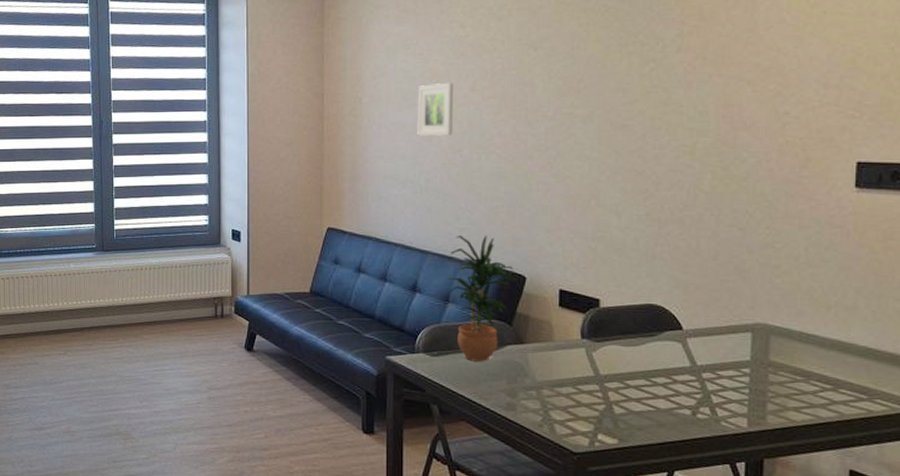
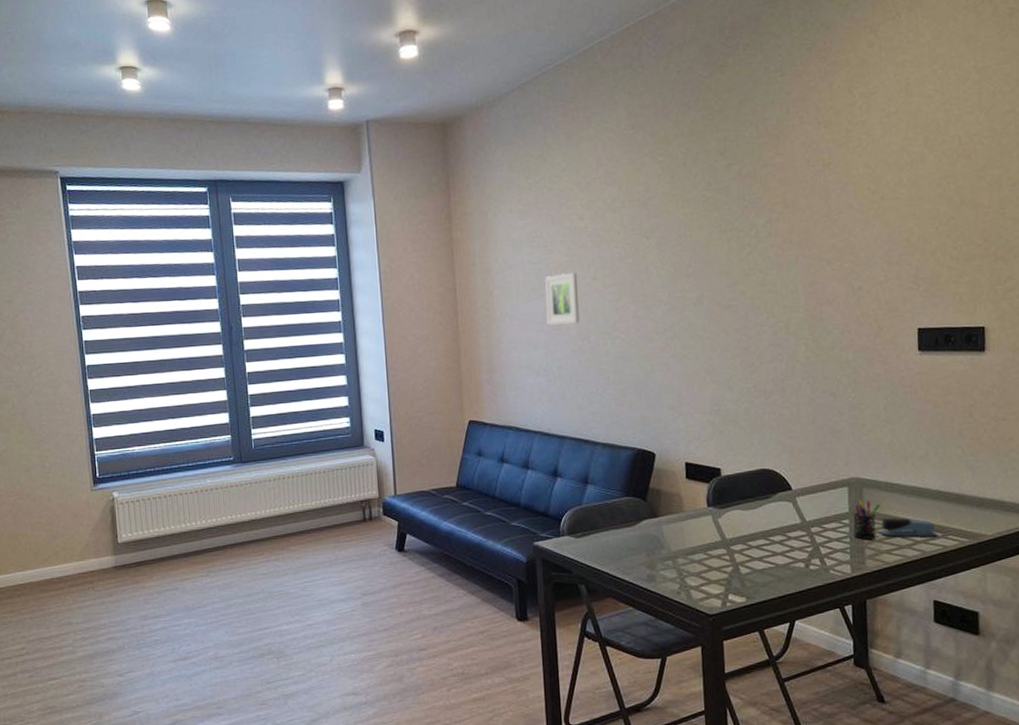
potted plant: present [447,234,518,362] -> none [584,417,649,539]
pen holder: none [755,348,791,393] -> present [853,499,880,540]
stapler: none [787,371,860,400] -> present [879,518,937,538]

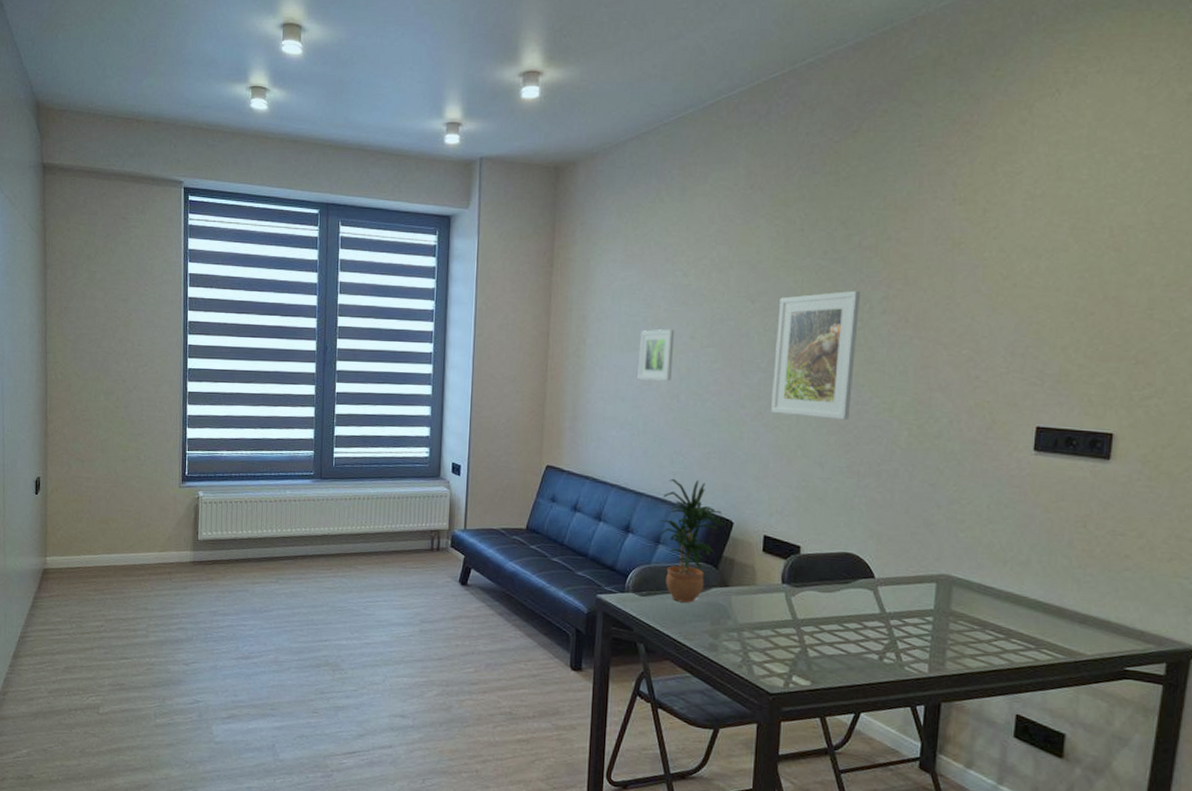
potted plant: none [584,417,649,539] -> present [659,478,726,603]
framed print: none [672,217,750,344] -> present [771,290,860,420]
pen holder: present [853,499,880,540] -> none [936,598,970,641]
stapler: present [879,518,937,538] -> none [965,621,1029,649]

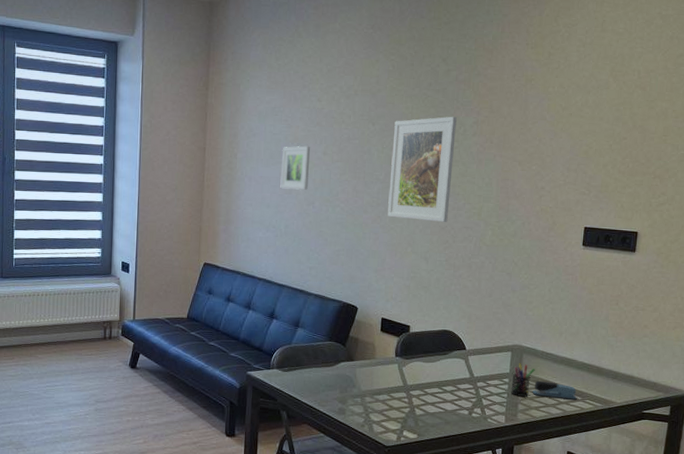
potted plant: present [659,478,726,603] -> none [298,272,352,376]
pen holder: none [936,598,970,641] -> present [511,363,535,397]
stapler: none [965,621,1029,649] -> present [532,380,577,401]

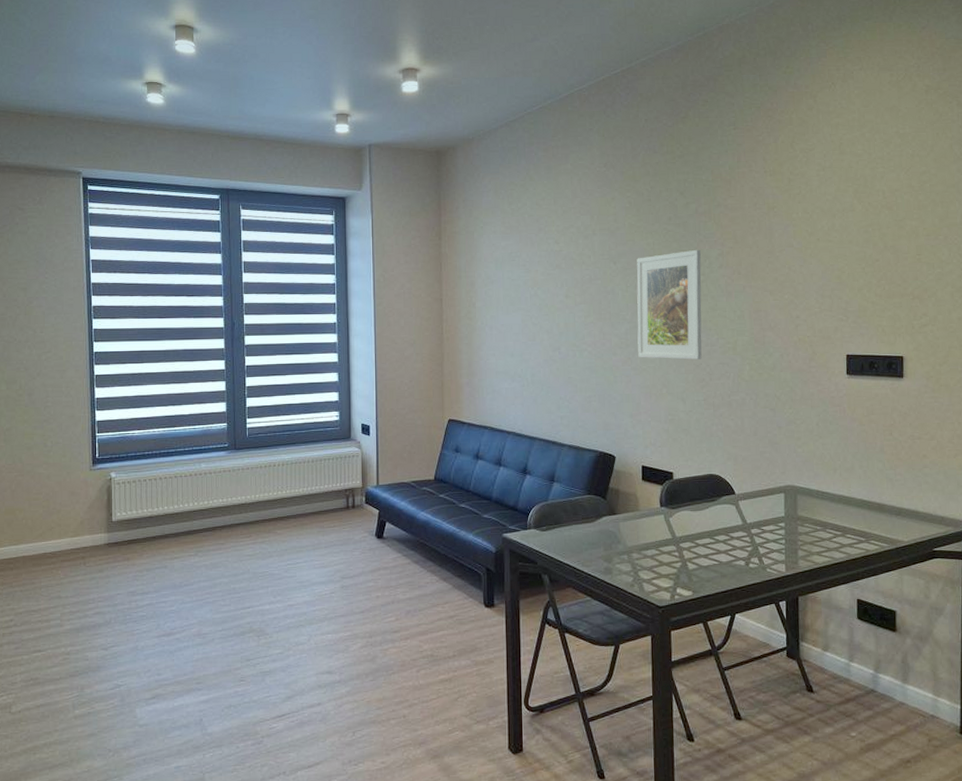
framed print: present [280,146,311,190] -> none [522,290,552,336]
pen holder: present [511,363,535,397] -> none [788,505,812,542]
stapler: present [532,380,577,401] -> none [811,523,861,542]

